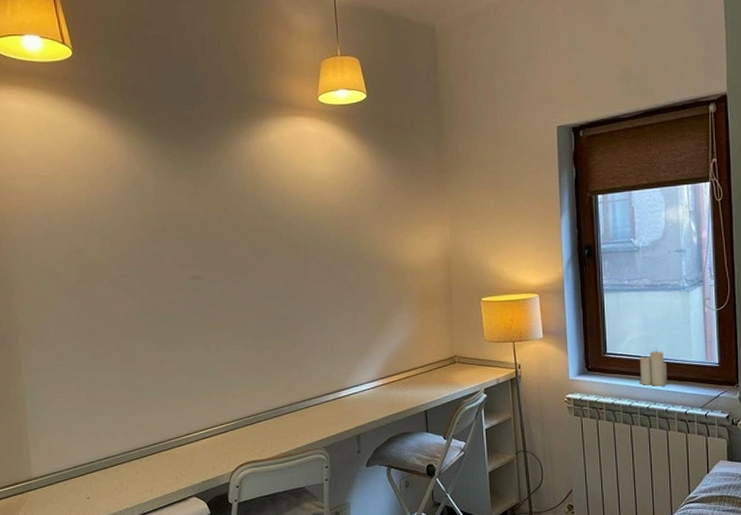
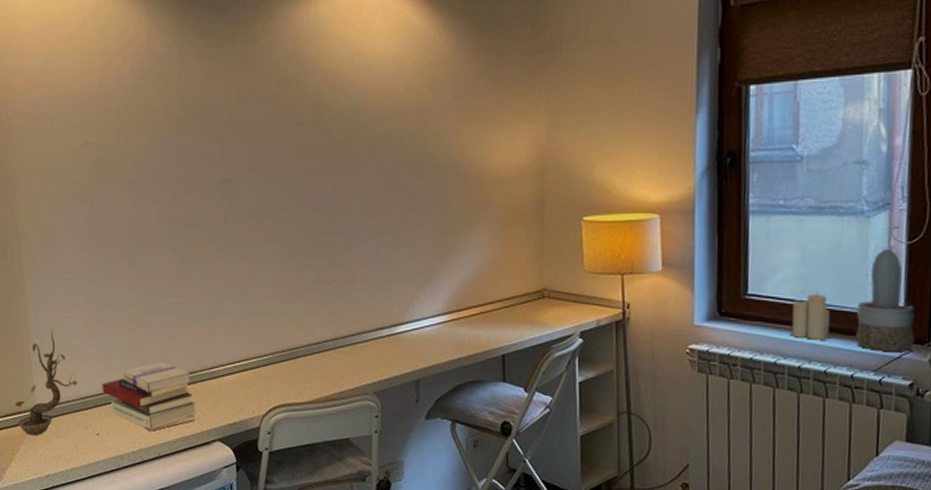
plant: none [13,409,71,503] -> present [14,329,78,436]
books: none [91,431,175,492] -> present [102,361,197,431]
potted cactus: none [685,313,728,393] -> present [855,246,916,352]

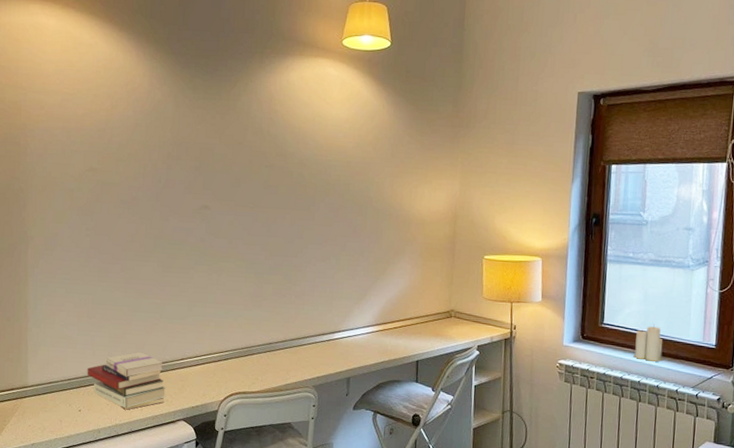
plant: present [14,329,78,436] -> none [9,320,67,410]
potted cactus: present [855,246,916,352] -> none [680,293,724,375]

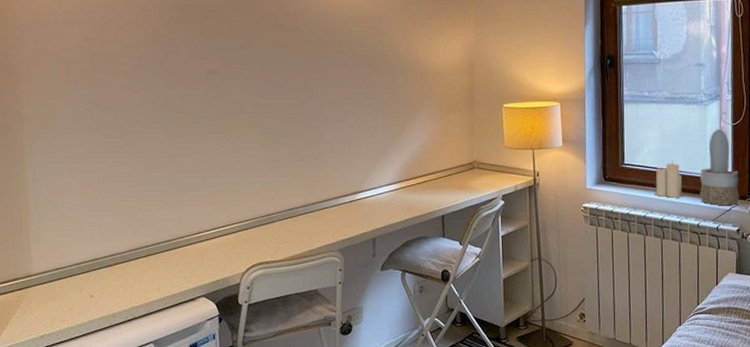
books: present [87,352,166,410] -> none [96,229,184,291]
potted cactus: none [680,293,724,375] -> present [699,127,740,206]

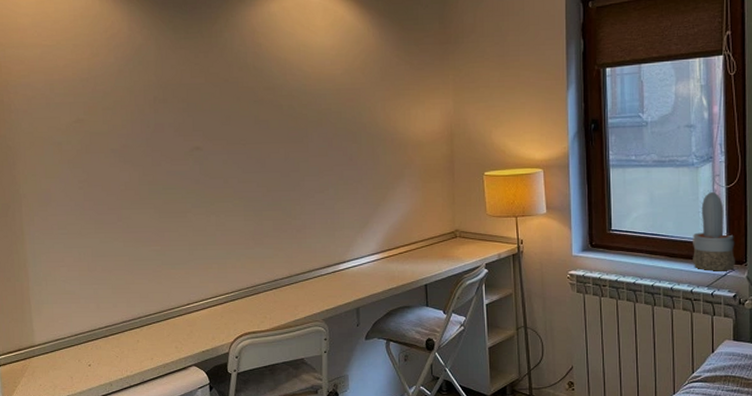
candle: present [655,161,684,199] -> none [644,226,676,265]

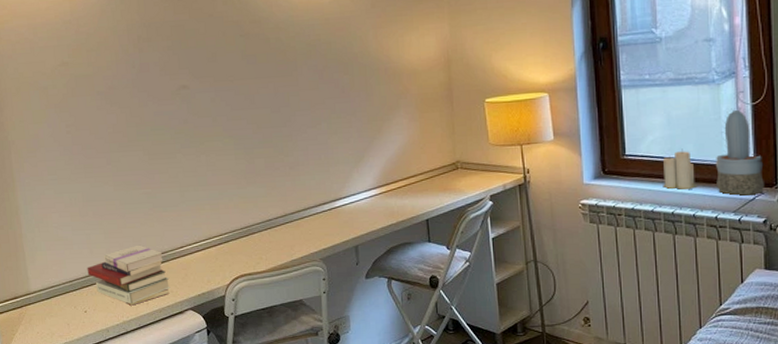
books: none [93,301,175,360] -> present [87,245,171,306]
candle: none [644,226,676,265] -> present [663,148,698,190]

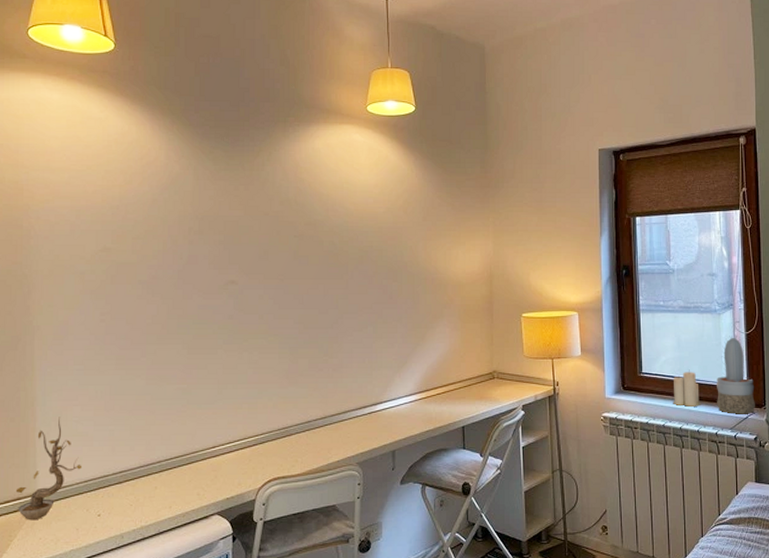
plant: none [12,223,67,317] -> present [15,417,83,521]
books: present [87,245,171,306] -> none [106,443,197,509]

